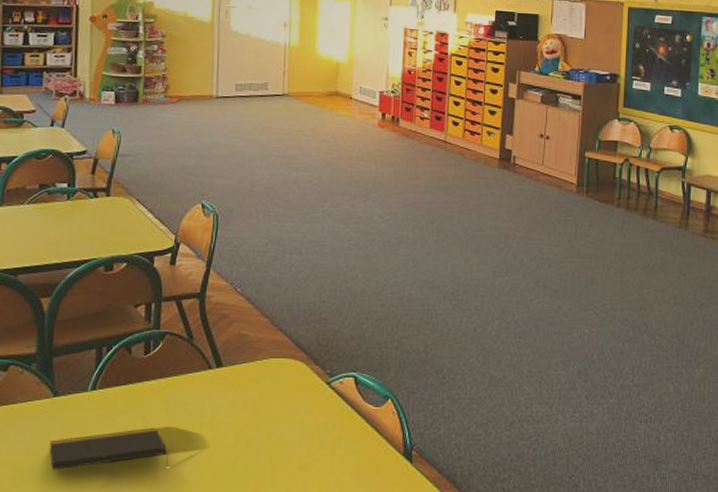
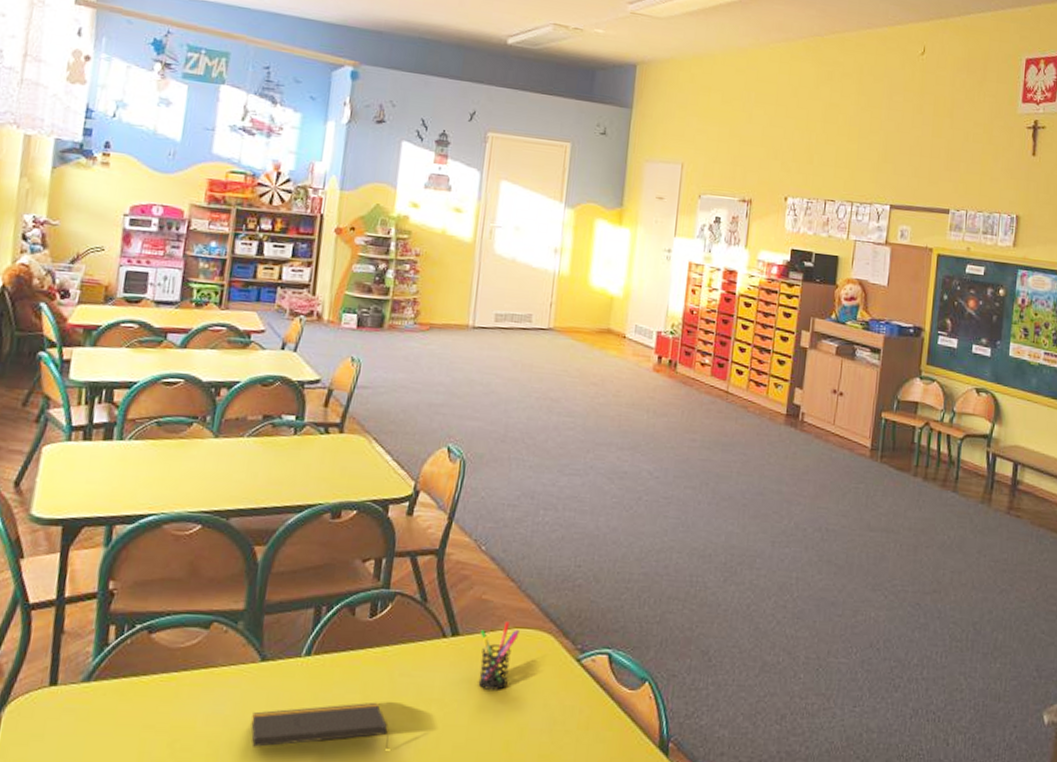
pen holder: none [240,353,275,412] -> present [478,622,519,690]

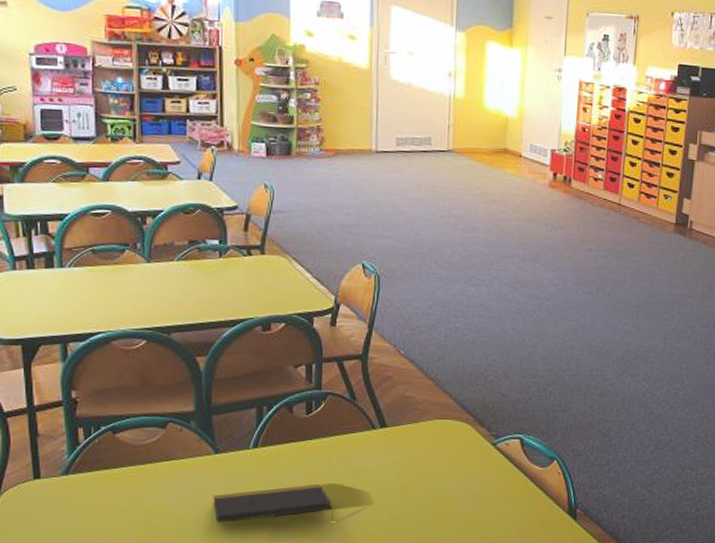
pen holder: present [478,622,519,690] -> none [405,414,440,471]

